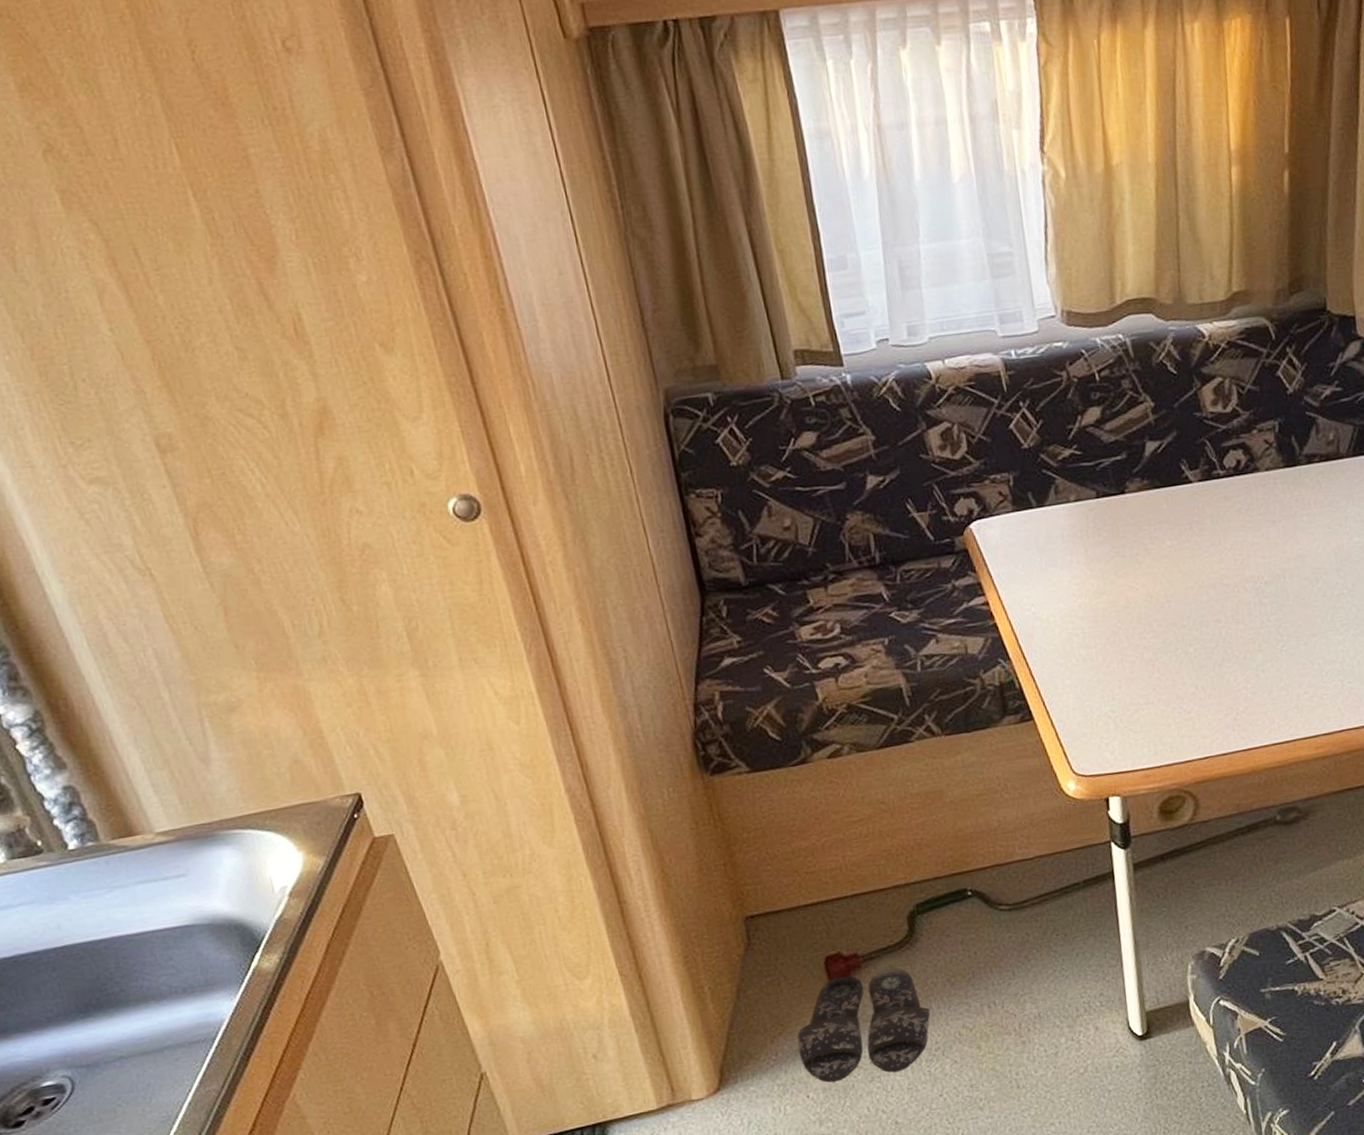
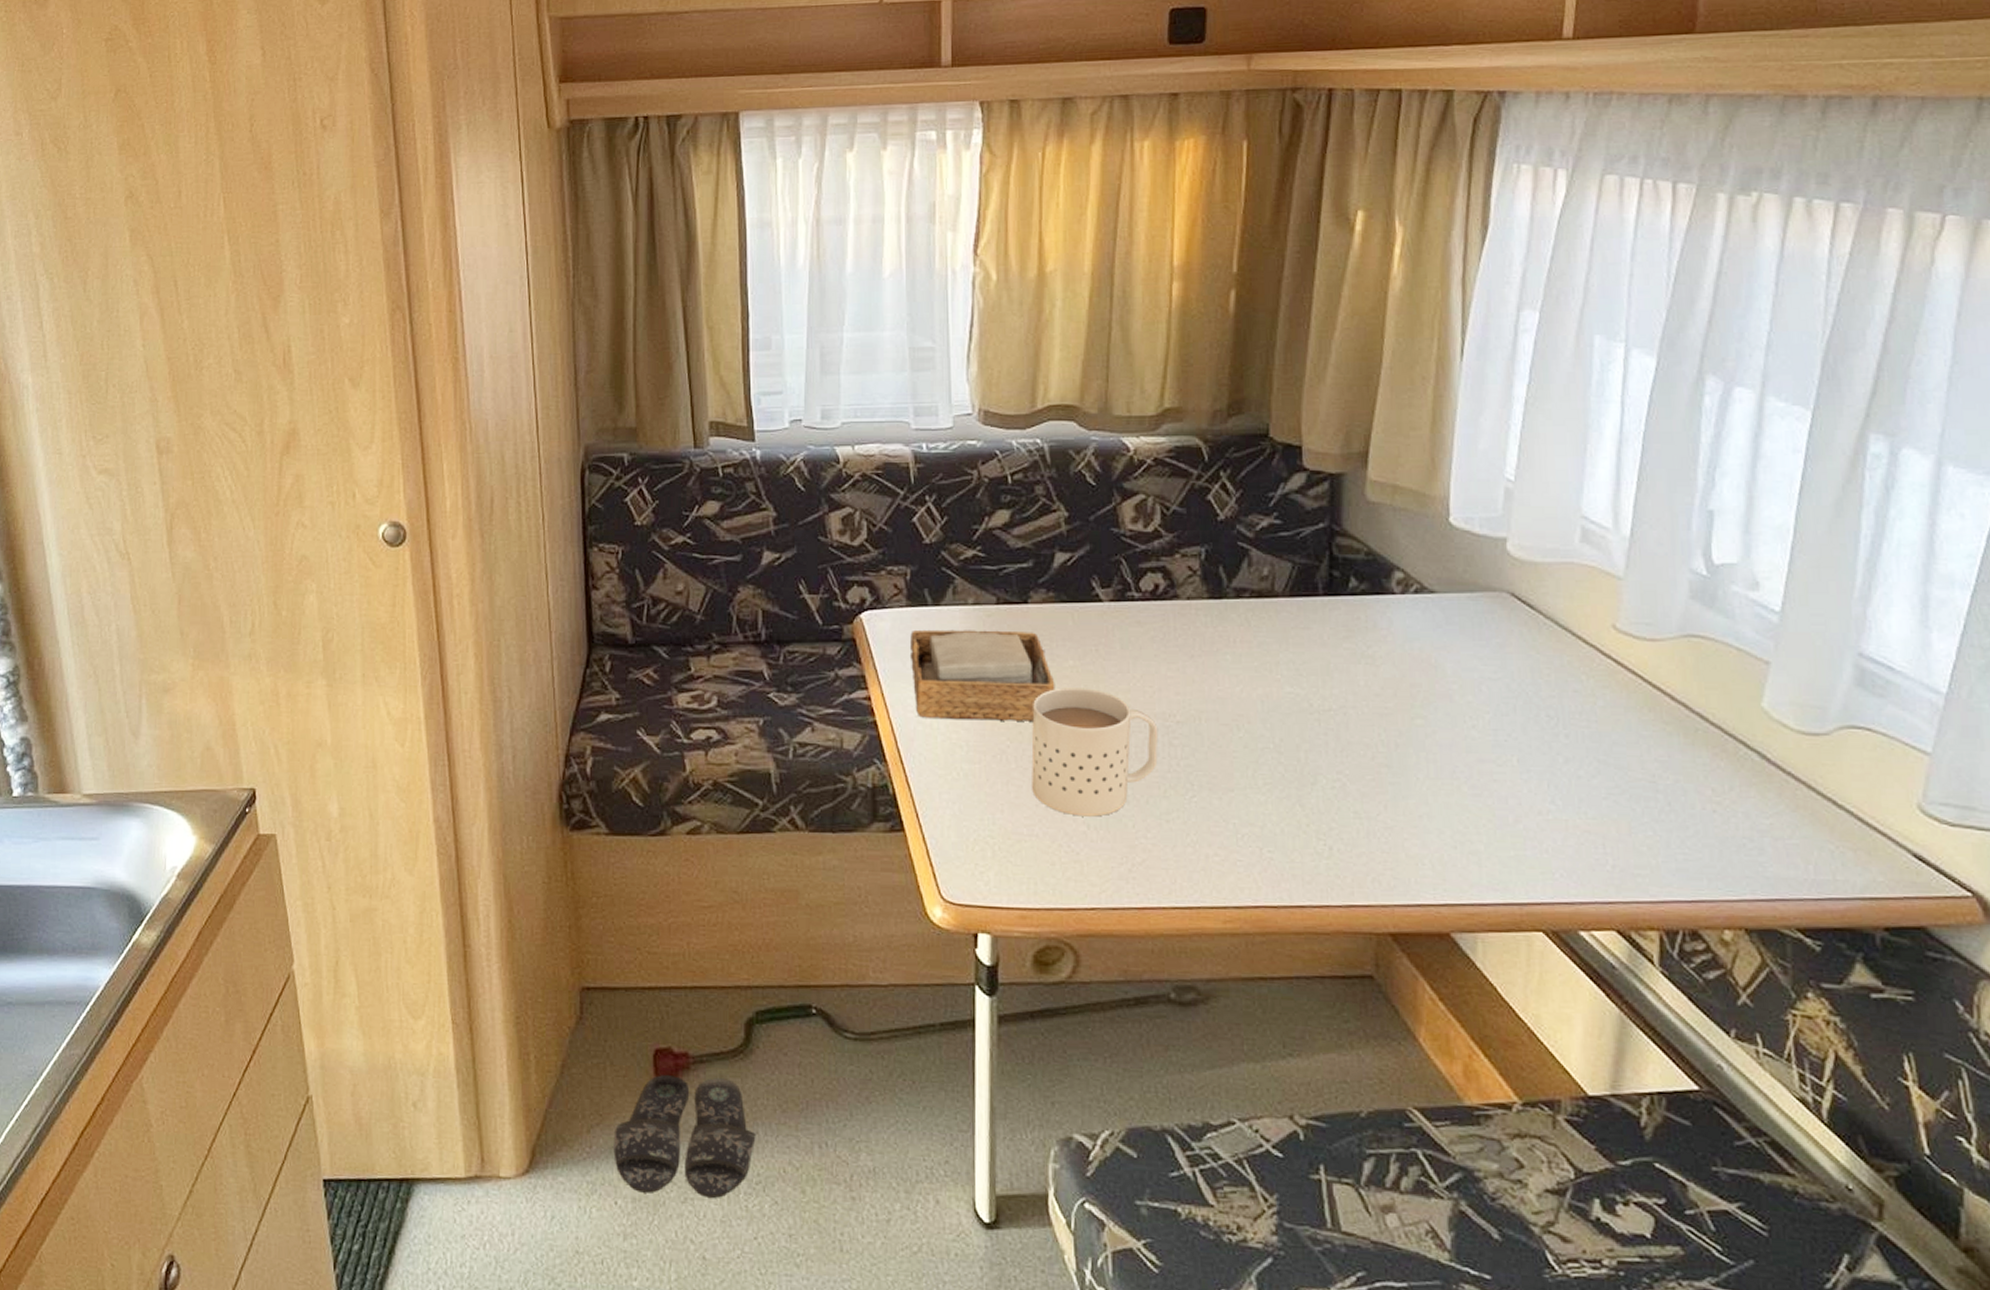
napkin holder: none [1019,519,1157,614] -> present [909,629,1055,721]
mug: none [1138,563,1251,680] -> present [1031,687,1159,817]

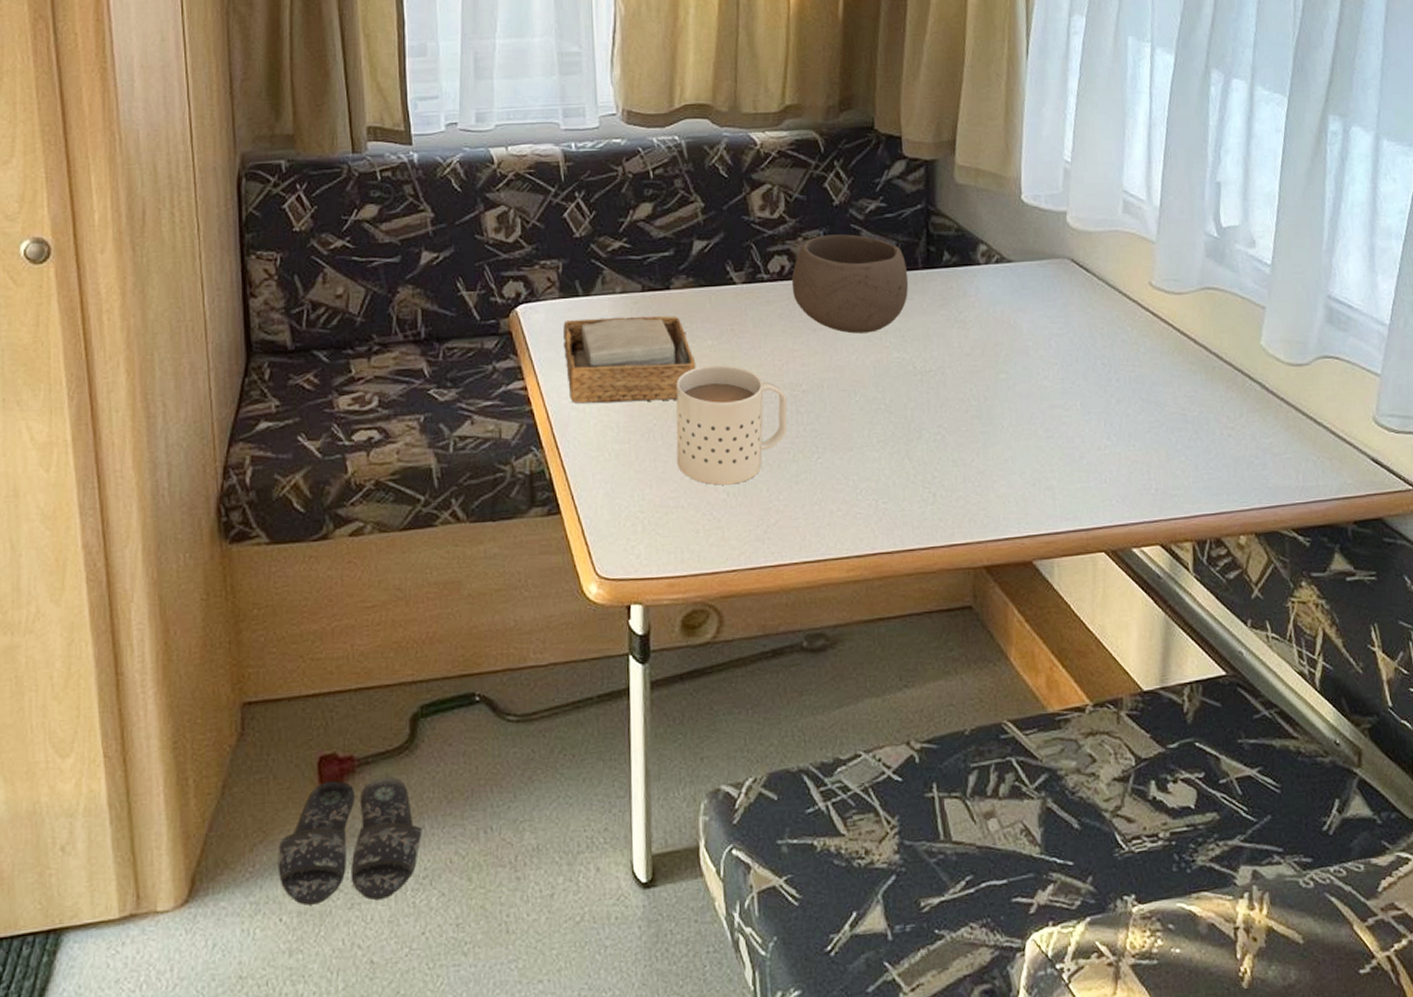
bowl: none [1166,553,1306,663] -> present [791,234,909,334]

